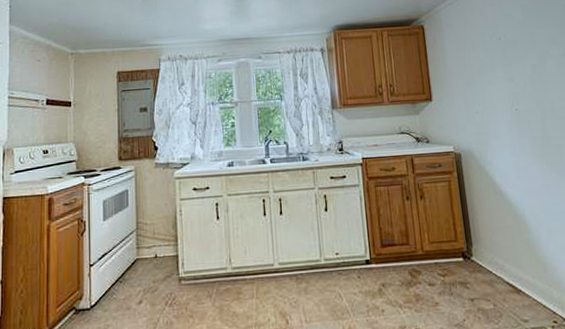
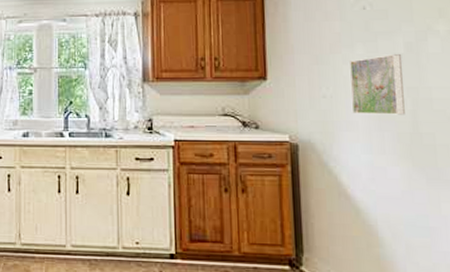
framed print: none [493,74,537,125] -> present [350,53,405,115]

